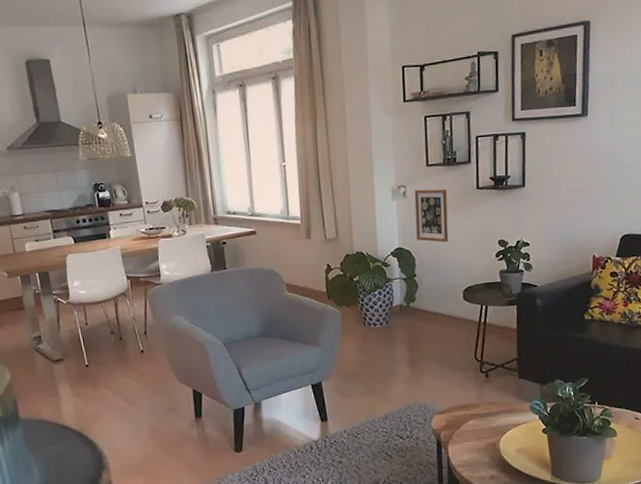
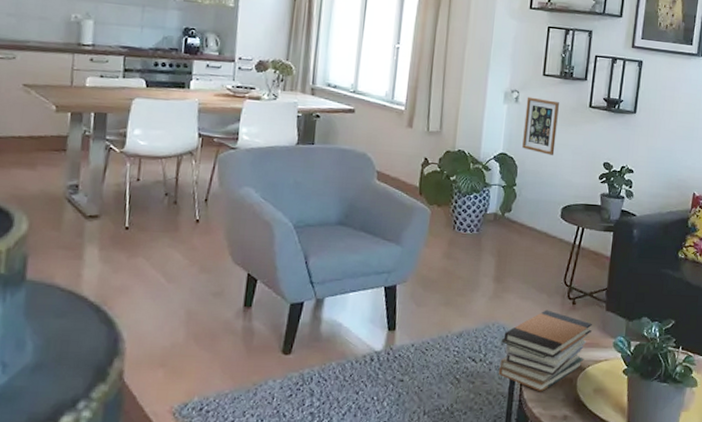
book stack: none [423,385,508,458] -> present [499,310,593,392]

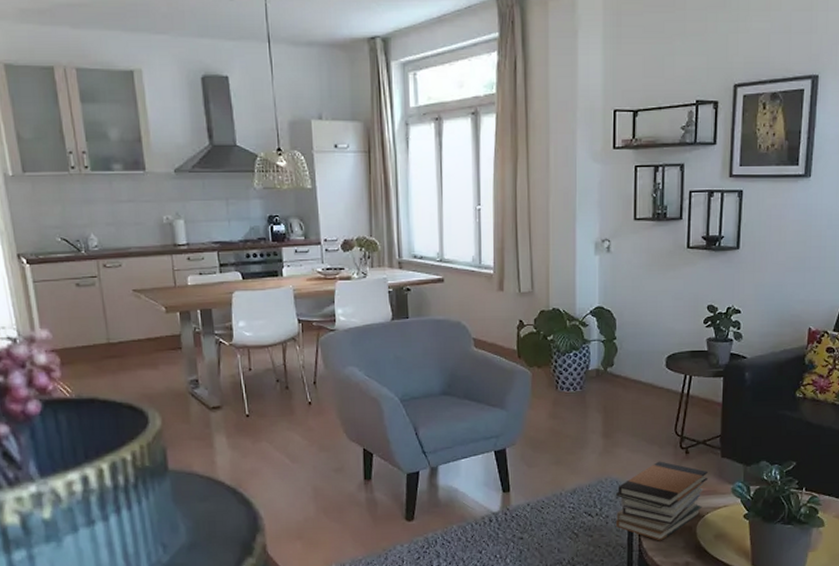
picture frame: present [522,96,559,155] -> none [619,244,654,304]

